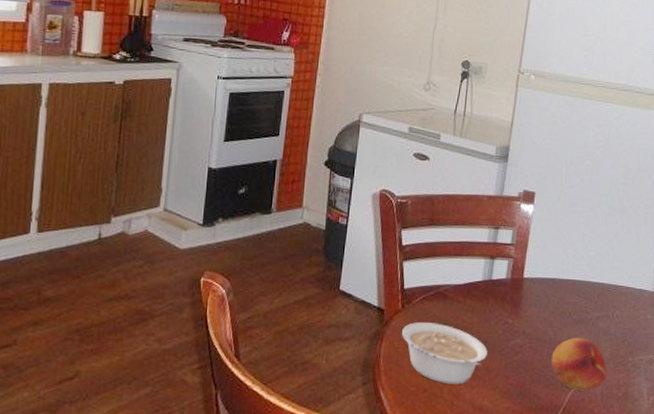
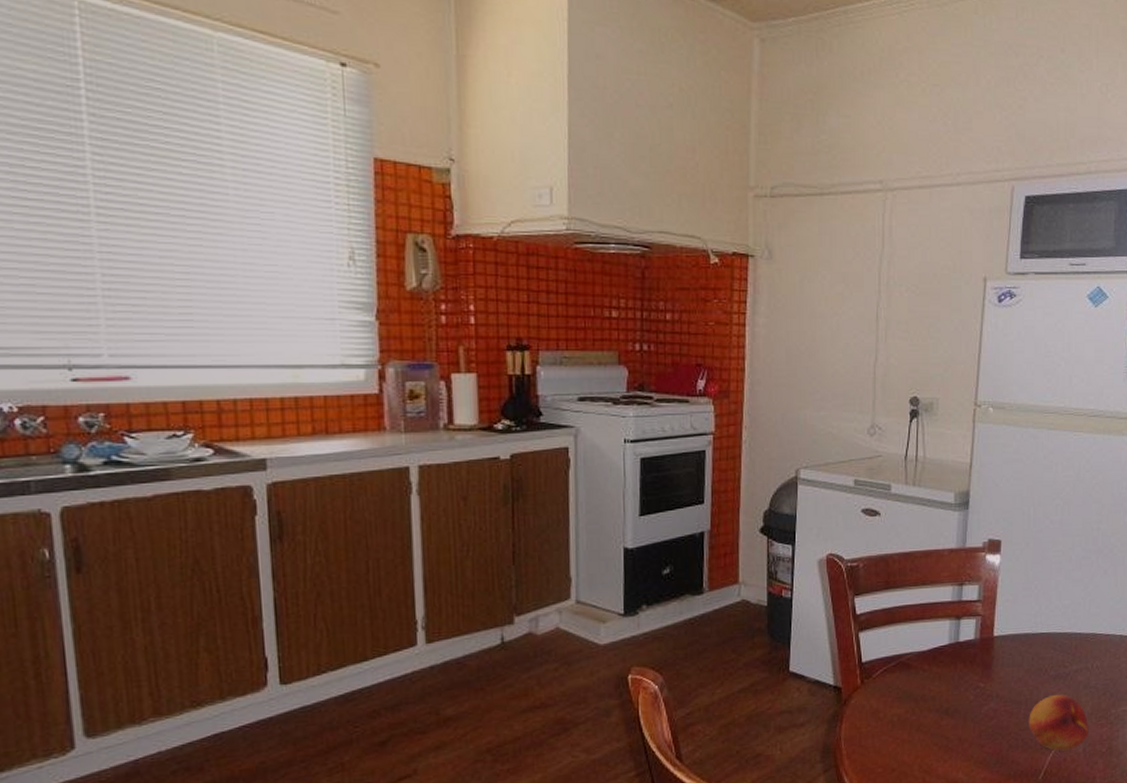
legume: present [402,322,488,385] -> none [863,696,960,761]

